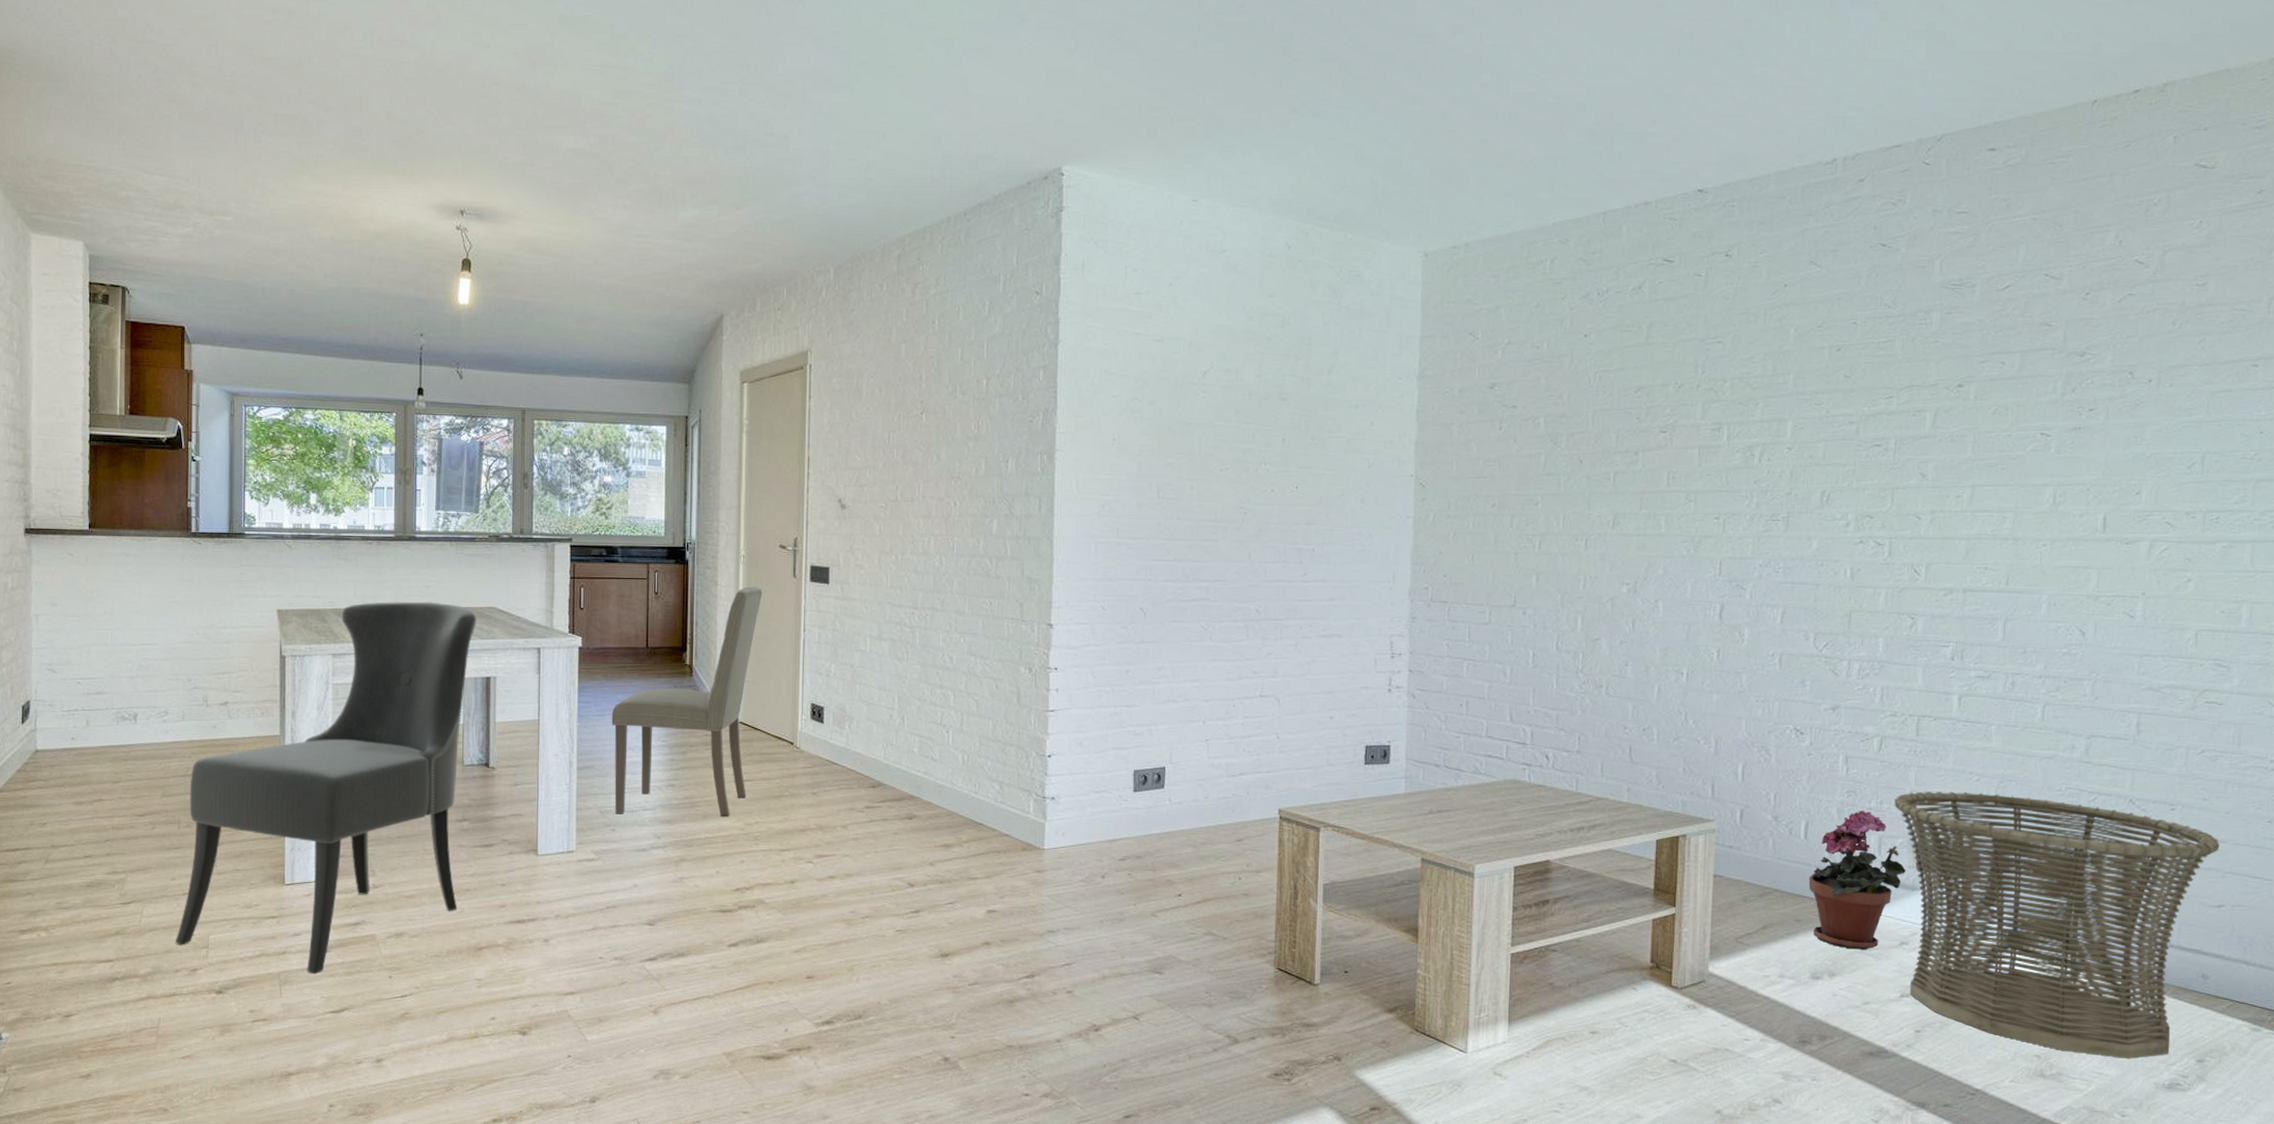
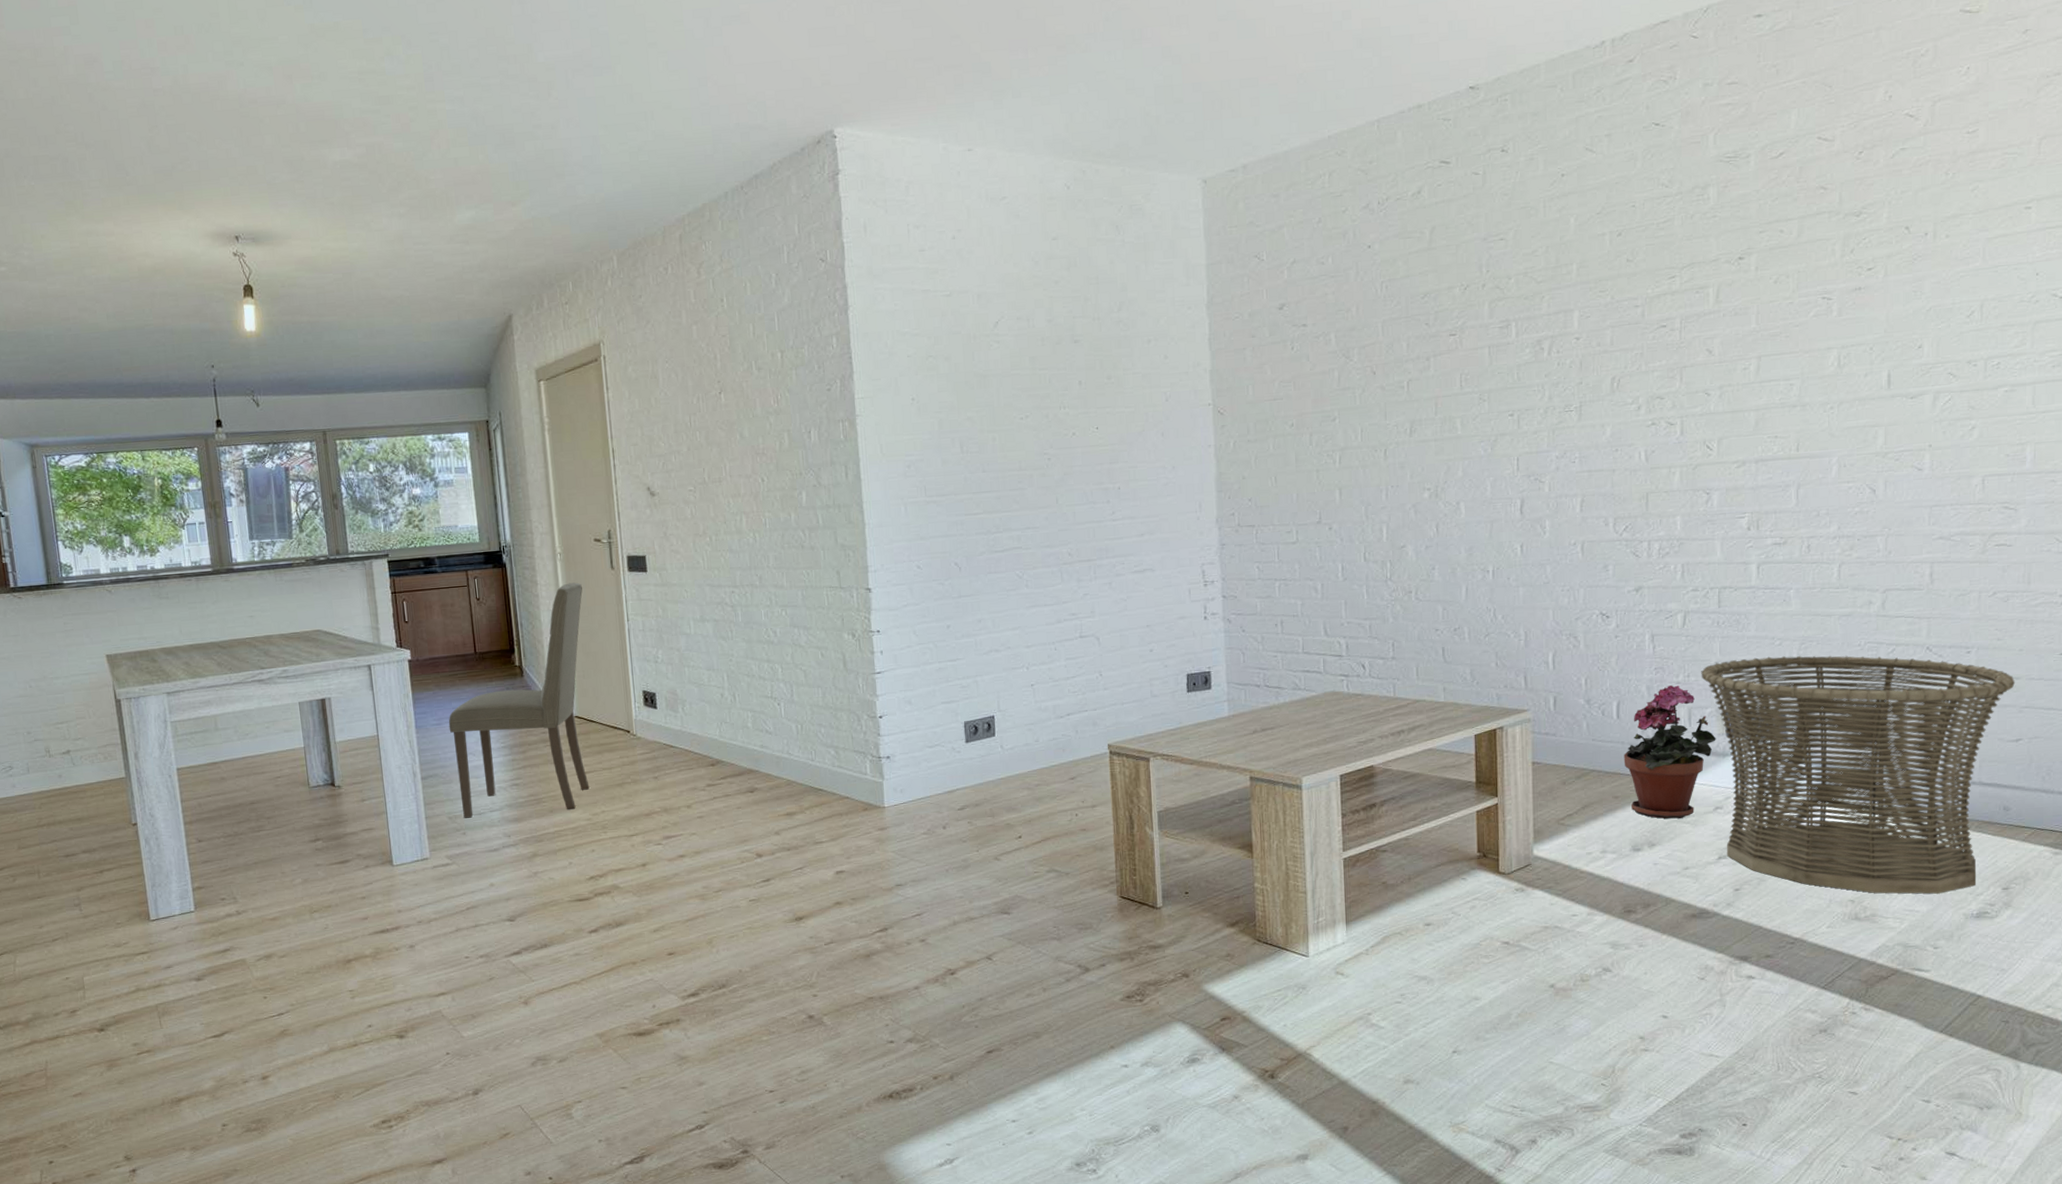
dining chair: present [175,601,477,973] -> none [43,631,322,1002]

